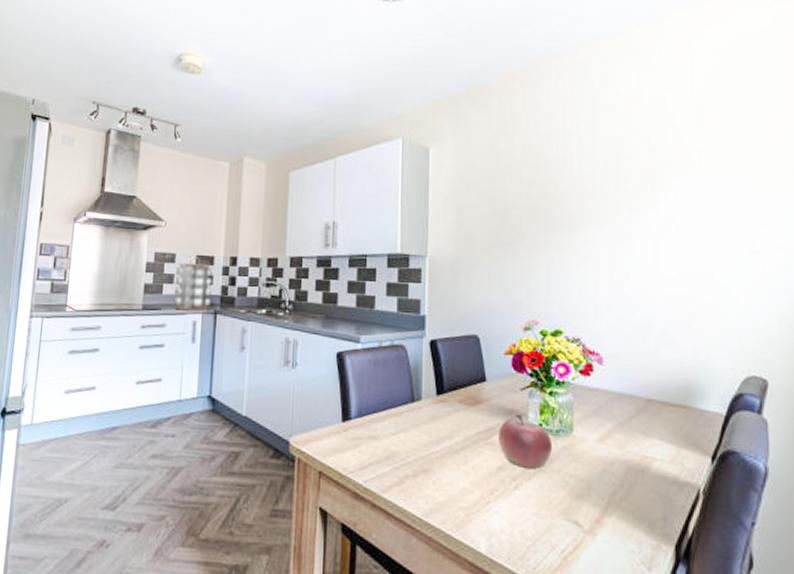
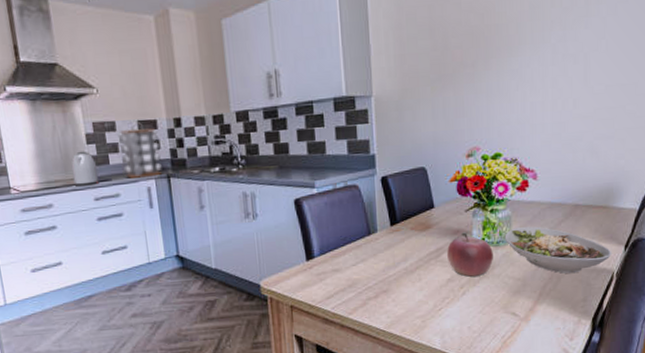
kettle: none [125,278,151,313] -> present [71,151,100,187]
salad: none [565,417,696,483] -> present [504,226,612,274]

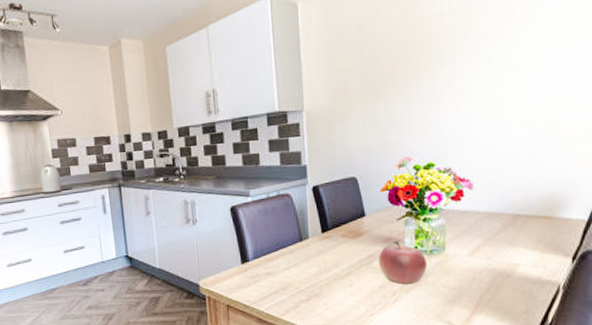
spice rack: present [119,121,162,179] -> none [79,137,114,188]
salad: present [504,226,612,274] -> none [438,236,558,285]

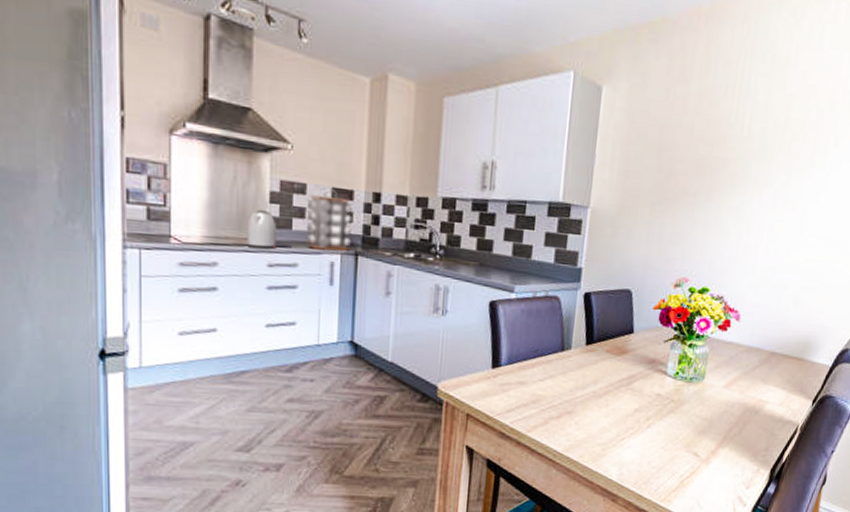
spice rack: none [79,137,114,188] -> present [307,187,353,252]
fruit: present [379,240,427,284] -> none [638,363,685,410]

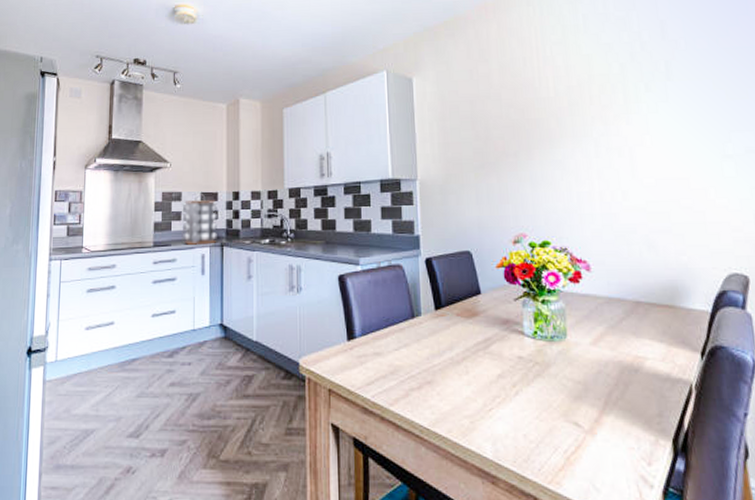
kettle: present [247,209,277,250] -> none [137,217,160,250]

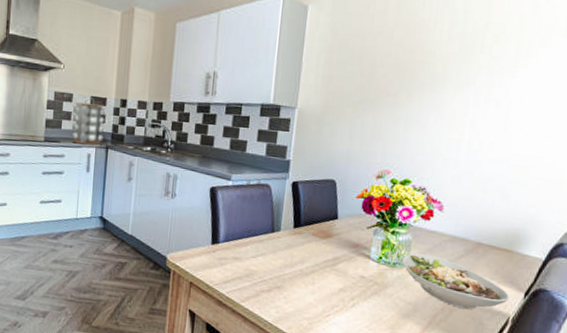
salad: none [559,322,687,382] -> present [401,253,511,310]

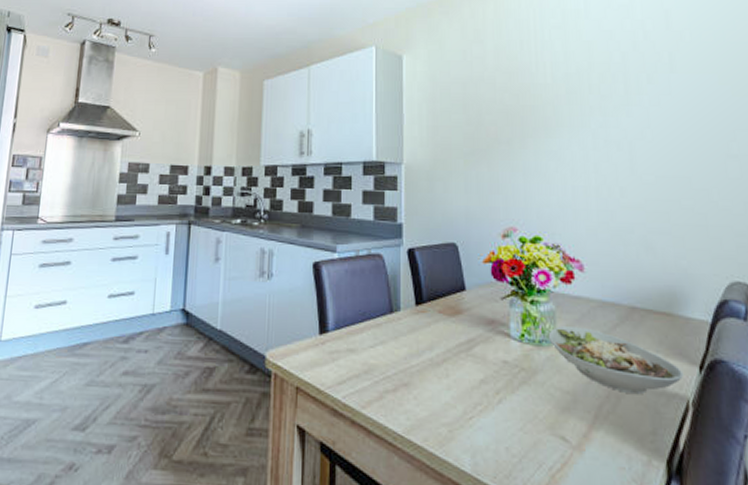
spice rack: present [71,96,105,146] -> none [147,165,187,223]

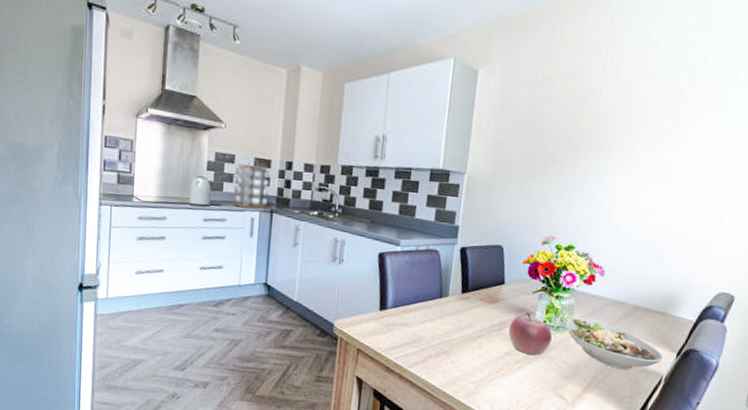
kettle: none [97,189,124,224] -> present [188,175,212,208]
spice rack: none [147,165,187,223] -> present [234,158,270,210]
fruit: none [480,324,535,381] -> present [508,312,552,355]

